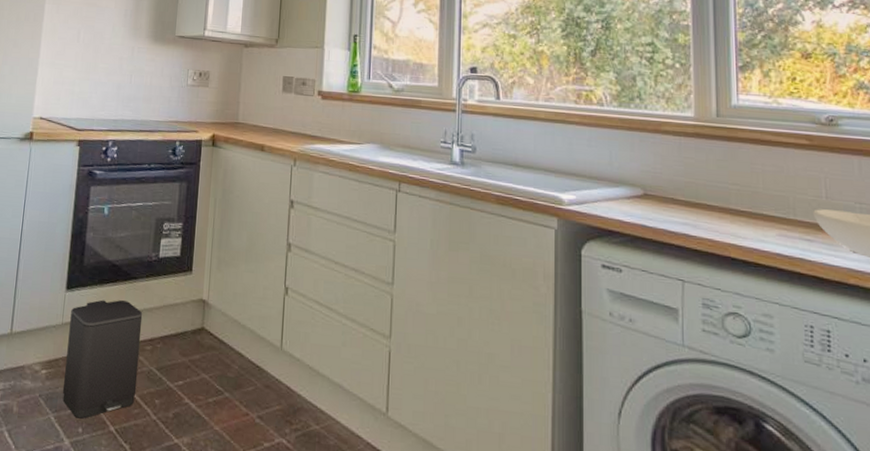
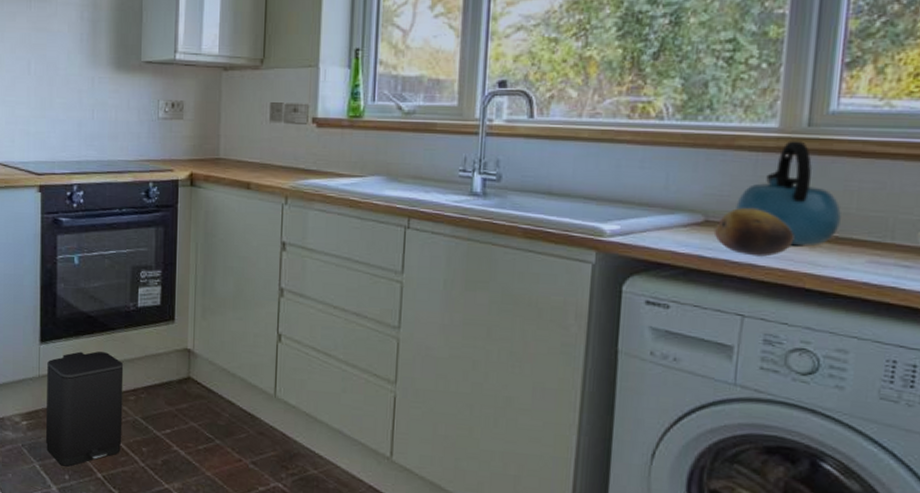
fruit: none [653,183,717,228] -> present [715,207,795,257]
kettle: none [668,128,752,220] -> present [736,141,841,247]

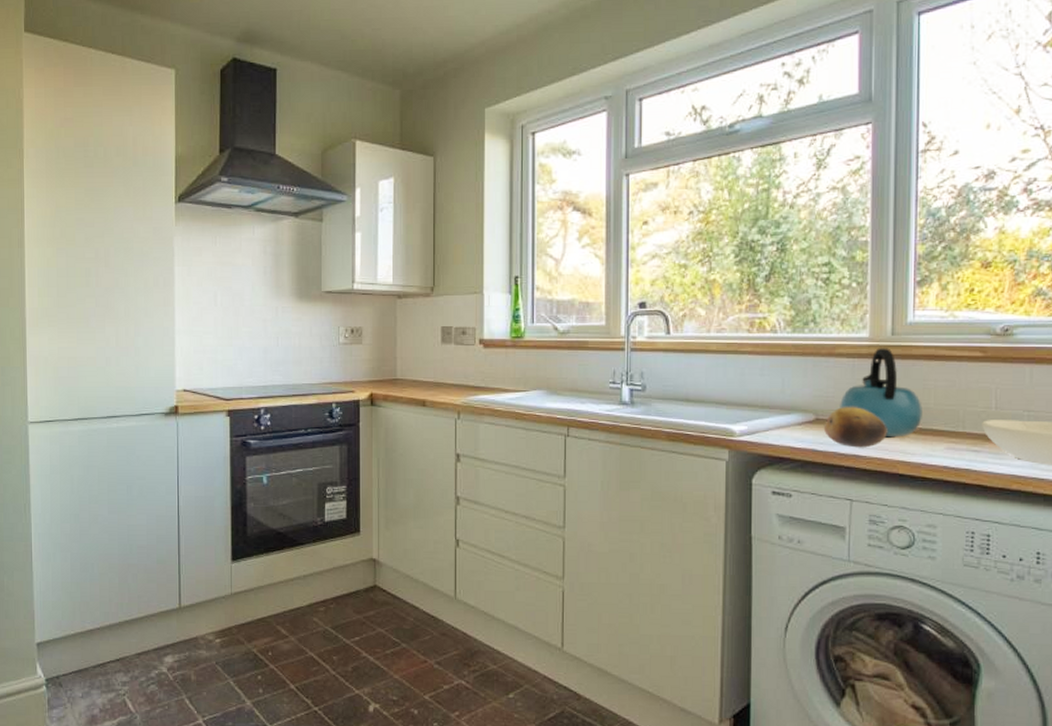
pedal bin: present [46,351,124,467] -> none [239,566,313,680]

